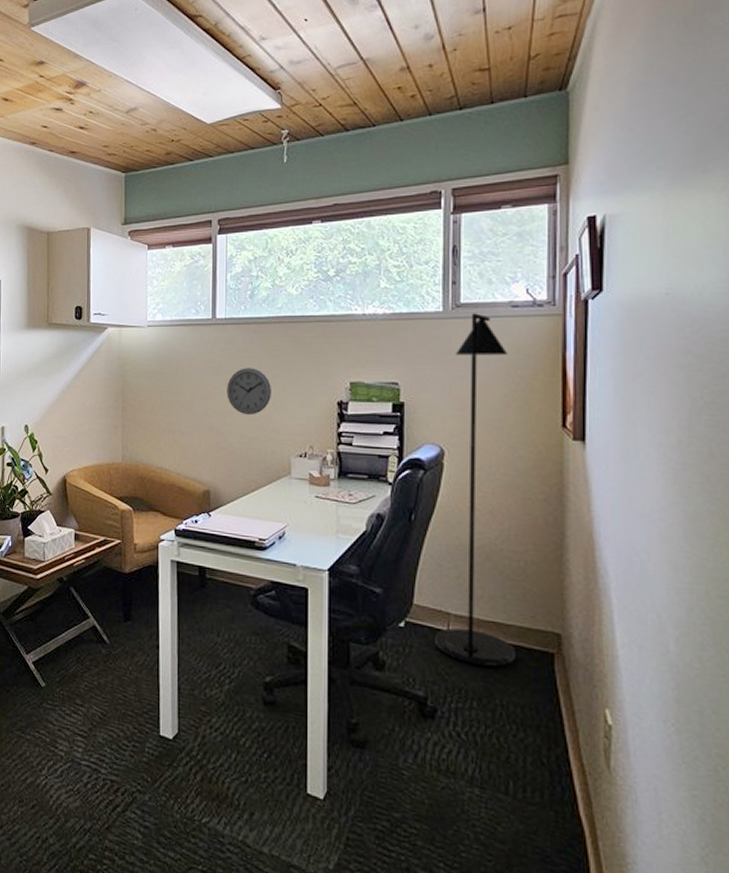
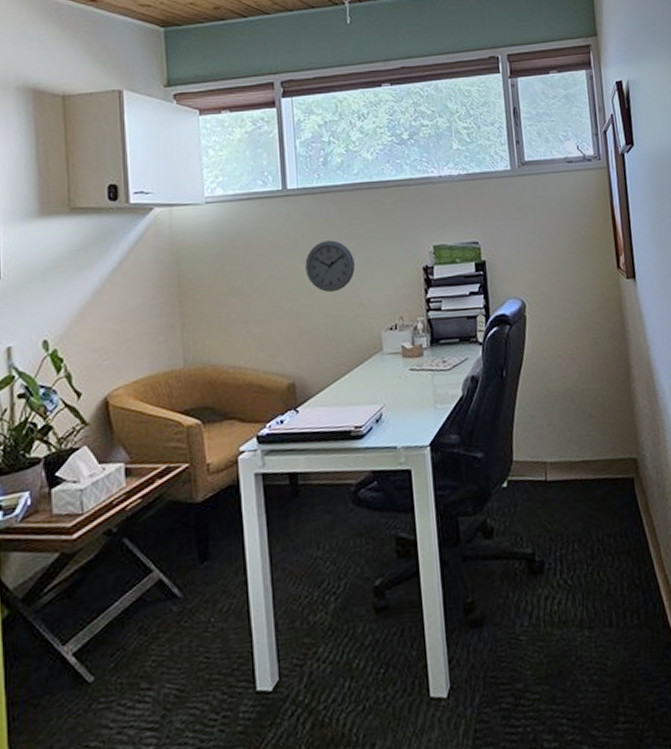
floor lamp: present [435,313,515,667] -> none [525,170,604,507]

